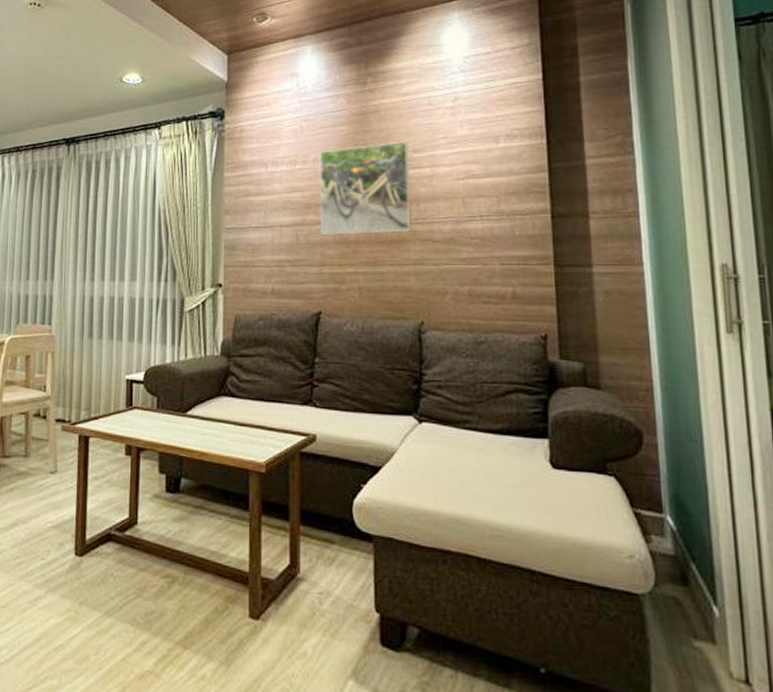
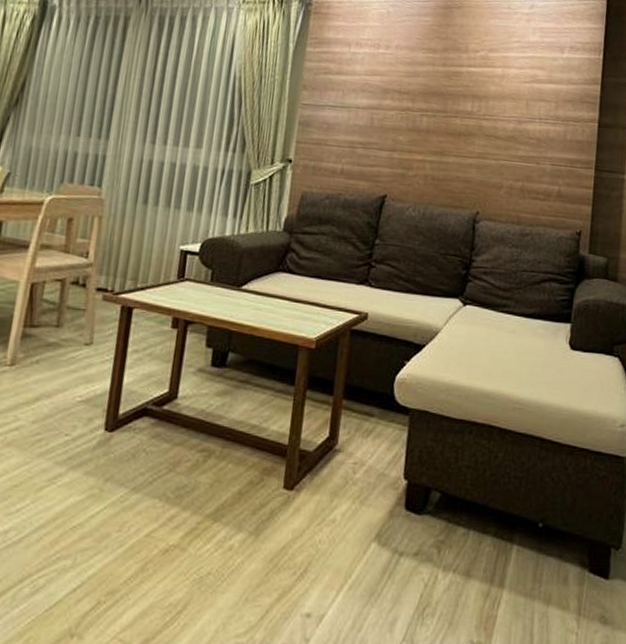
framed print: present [319,141,411,235] -> none [395,38,486,127]

